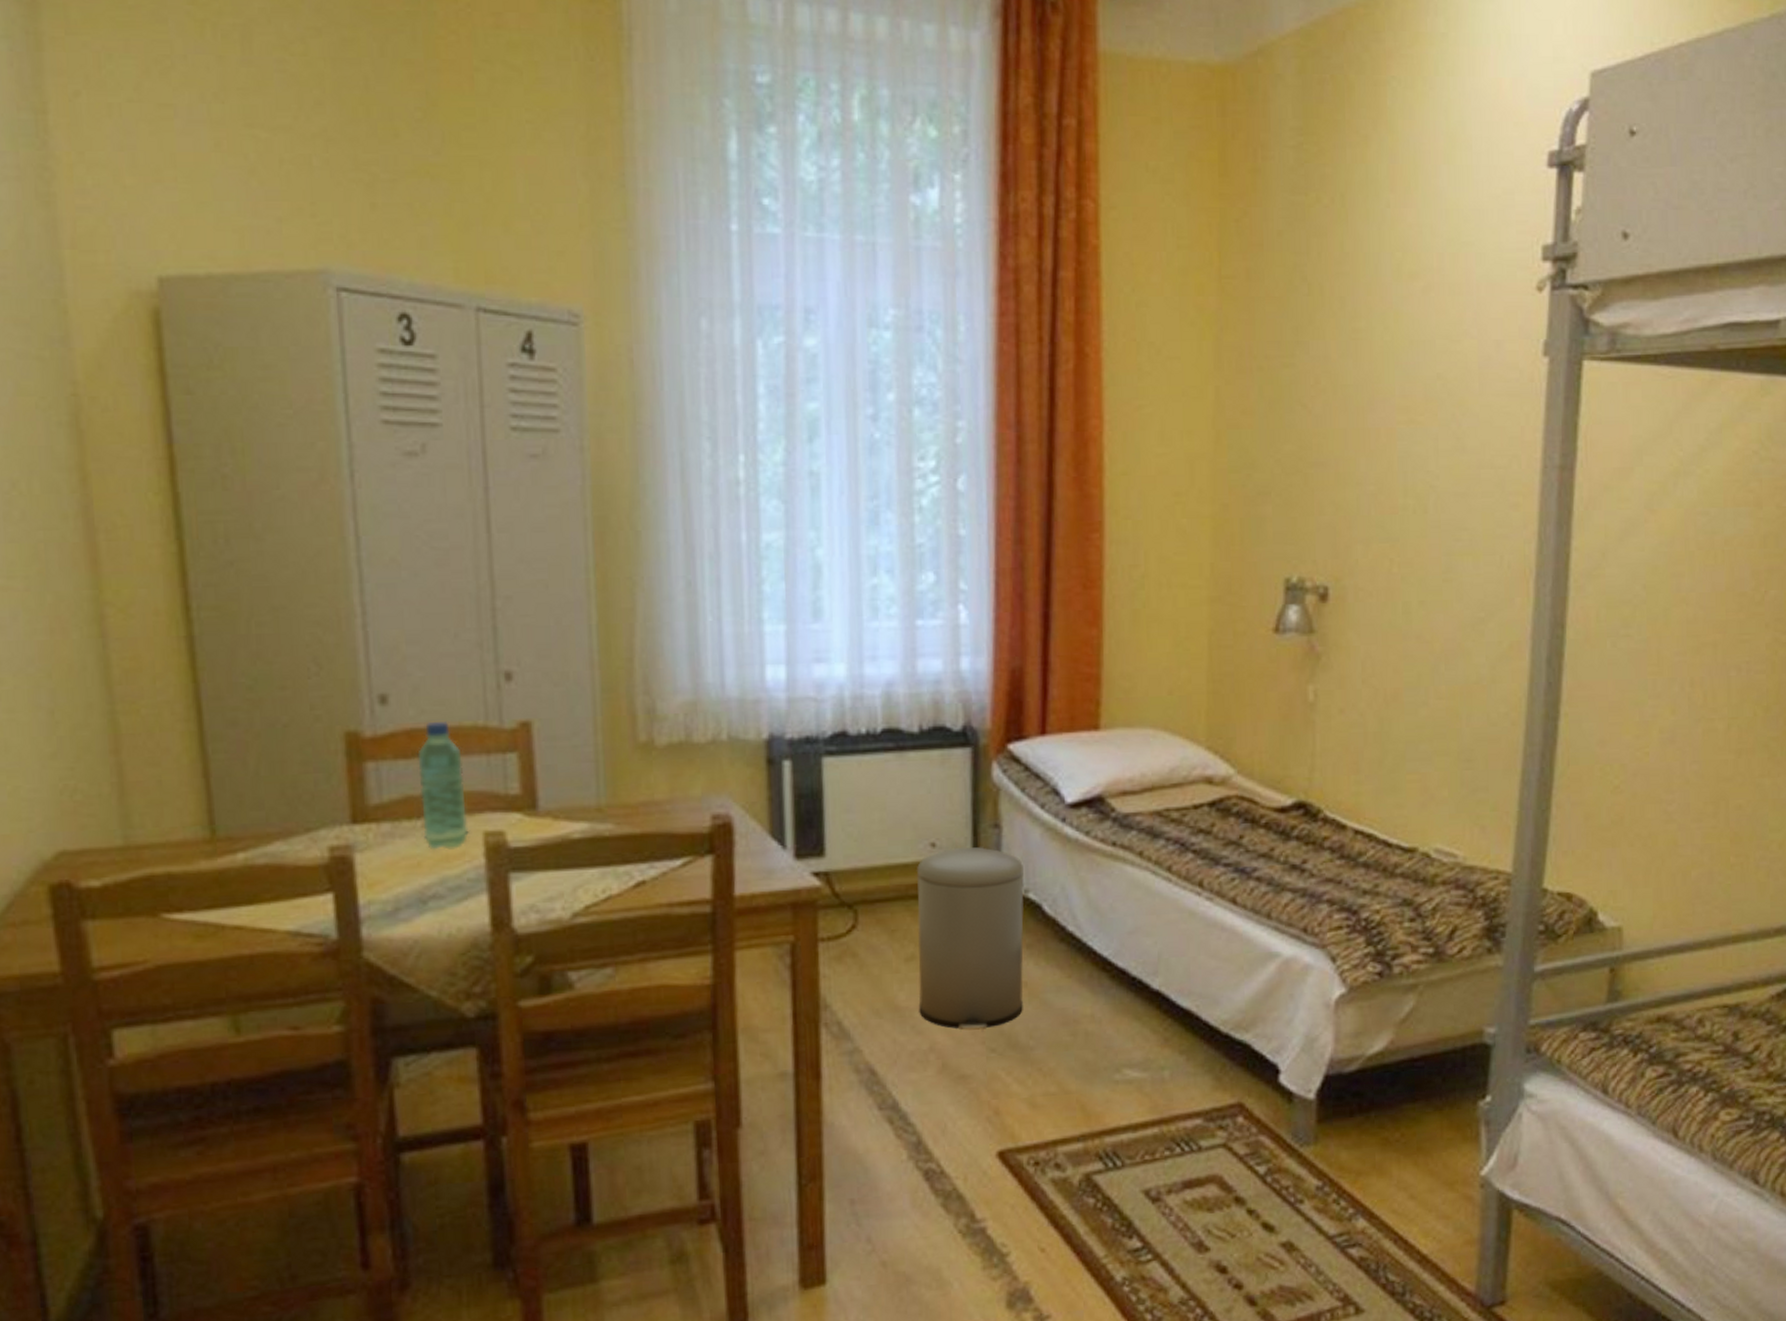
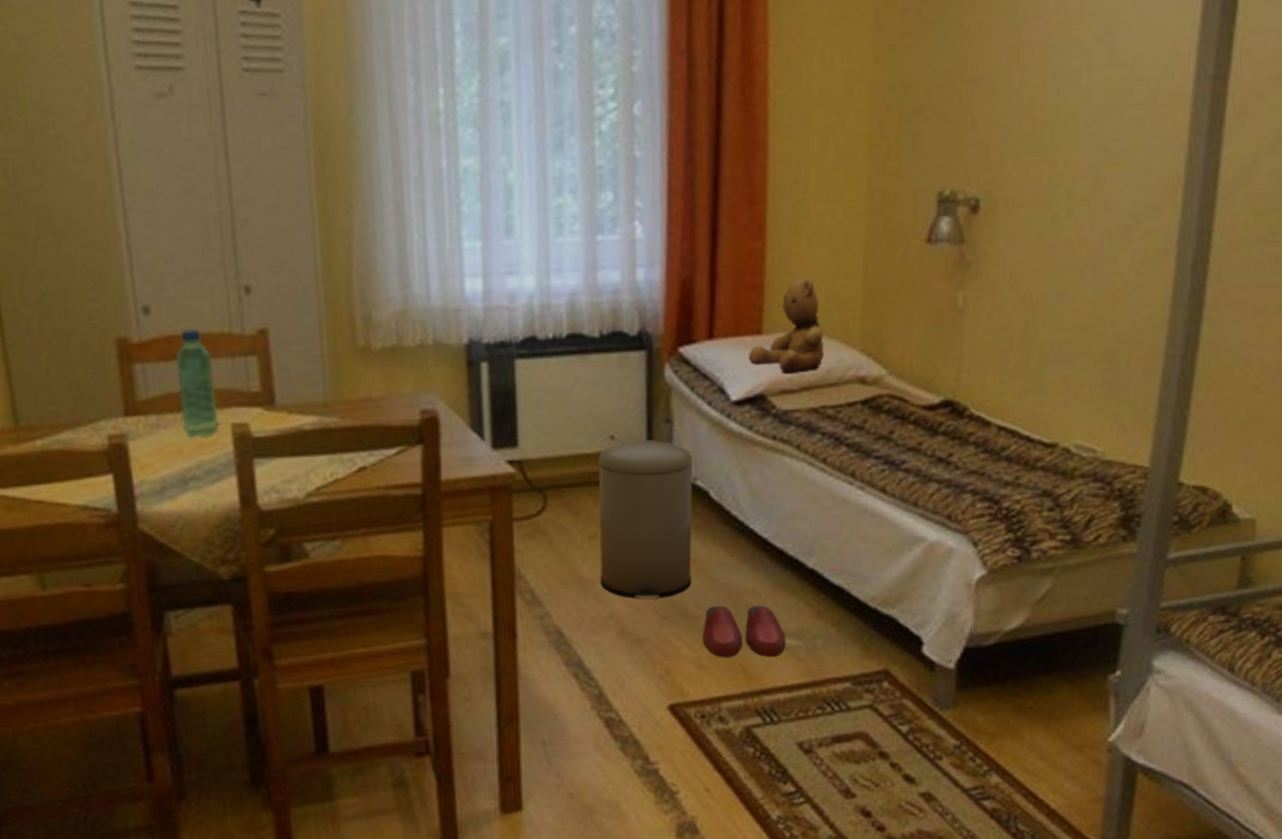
slippers: none [1036,1033,1129,1093] -> present [703,605,786,657]
teddy bear: none [1085,668,1167,773] -> present [749,277,824,374]

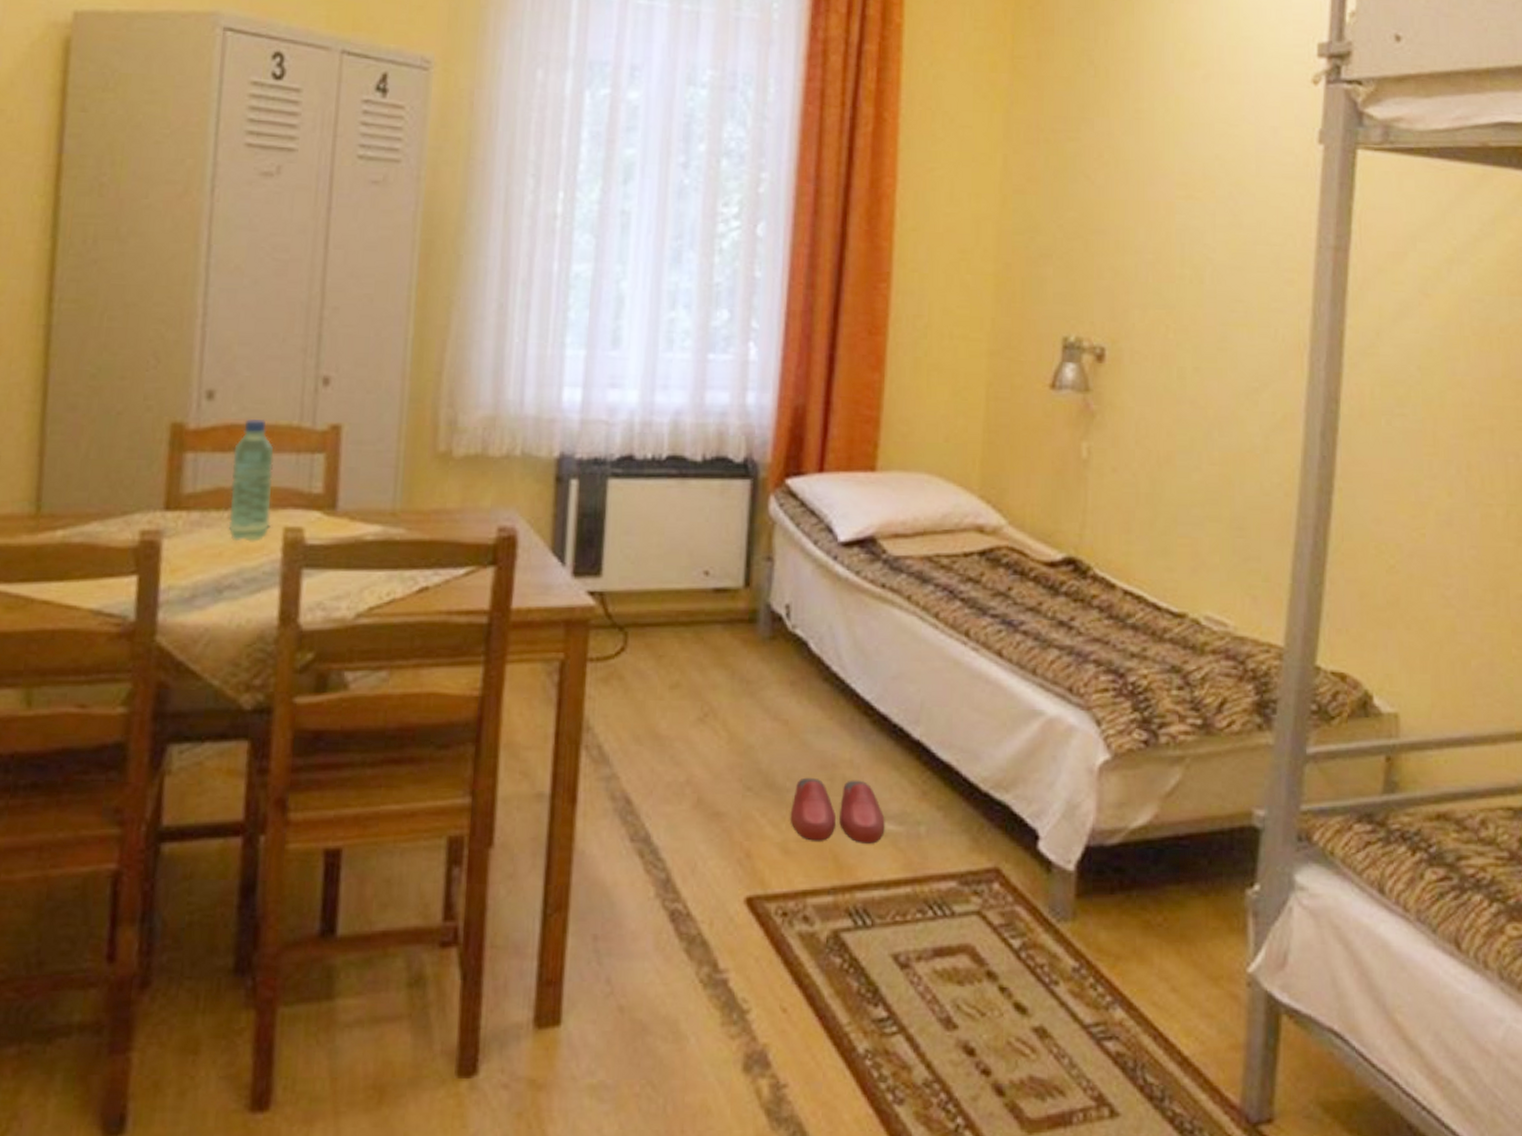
pedal bin: present [598,439,693,600] -> none [679,577,793,766]
teddy bear: present [749,277,824,374] -> none [860,414,941,516]

